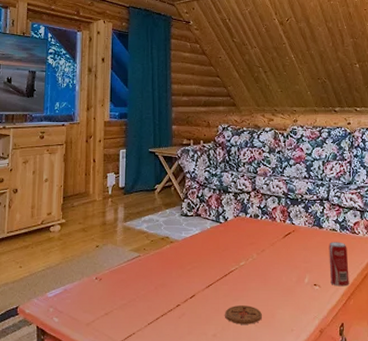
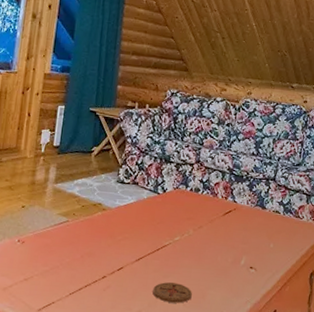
beverage can: present [329,242,349,287] -> none [267,224,289,272]

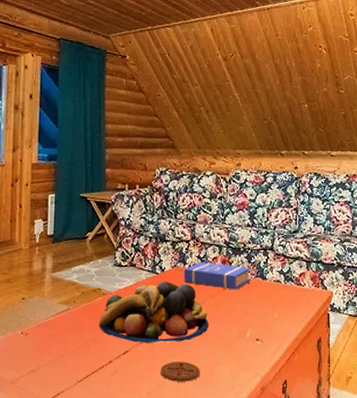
fruit bowl: none [96,202,205,263] -> present [98,281,209,343]
book: none [185,186,252,217] -> present [184,262,251,290]

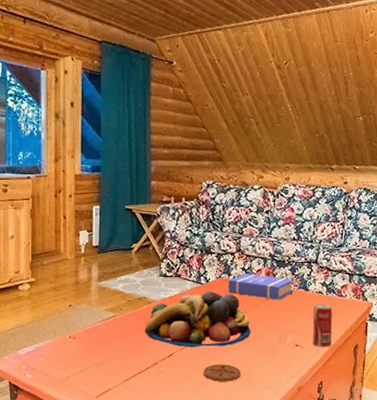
beverage can: none [272,294,293,342] -> present [312,304,333,347]

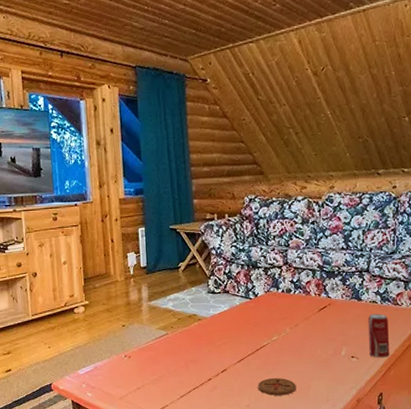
fruit bowl: present [144,291,251,348] -> none [196,306,304,362]
book: present [228,274,294,300] -> none [277,286,346,312]

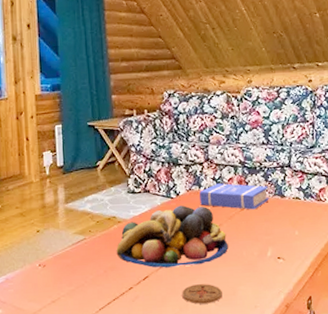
fruit bowl: none [196,306,304,362] -> present [116,205,228,268]
book: none [277,286,346,312] -> present [199,183,269,210]
beverage can: present [368,314,390,358] -> none [292,210,316,258]

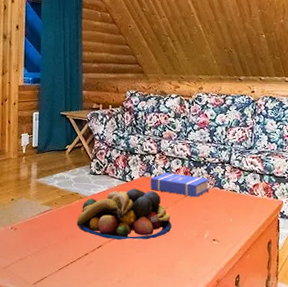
coaster: present [182,284,222,304] -> none [129,256,163,273]

